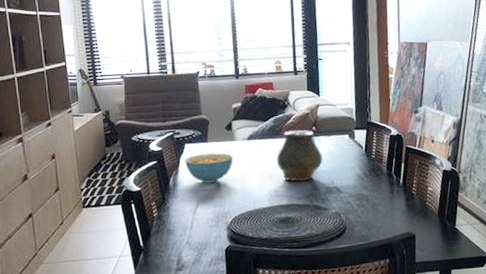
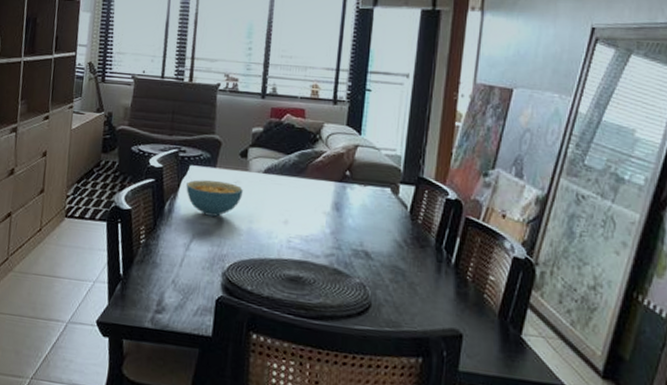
vase: present [276,130,323,182] -> none [294,170,354,236]

